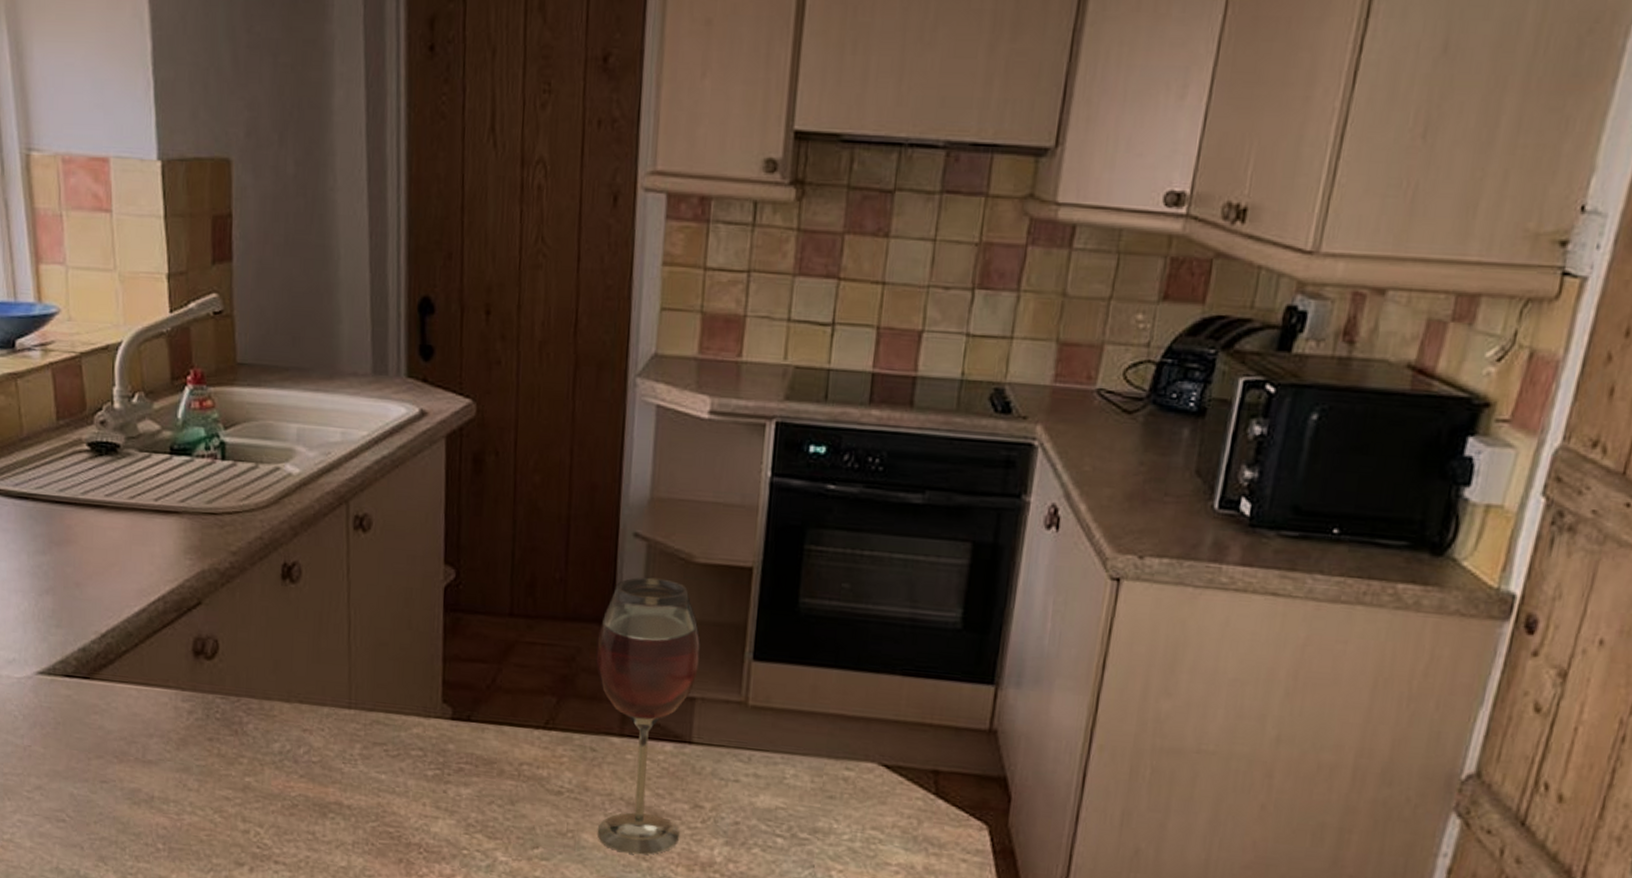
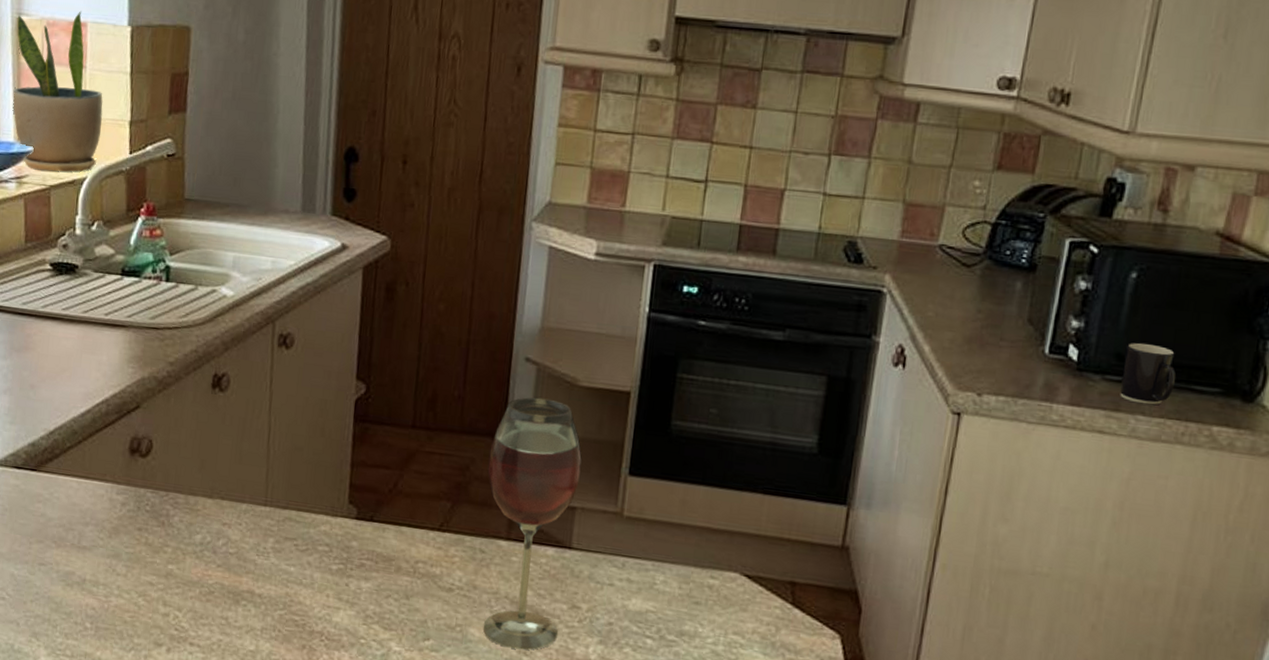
potted plant: none [27,143,135,337] -> present [13,11,103,172]
mug: none [1296,492,1360,564] -> present [1120,342,1177,406]

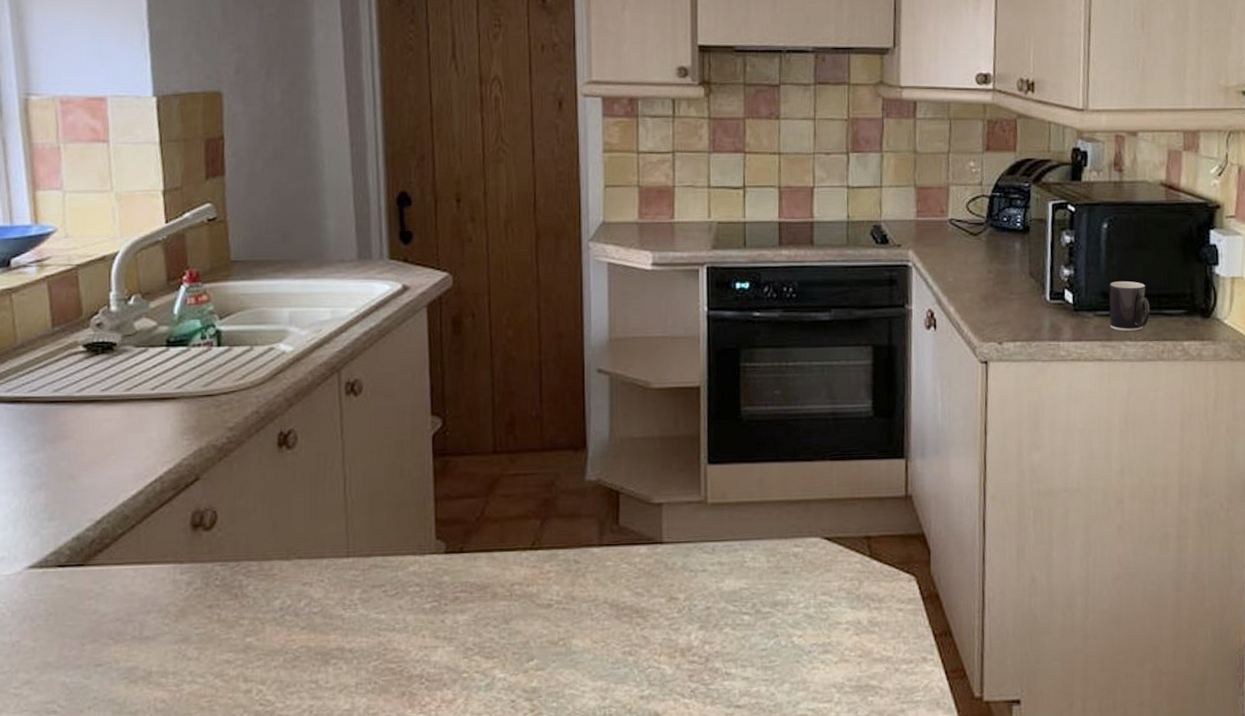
potted plant: present [13,11,103,172] -> none [25,86,131,251]
wineglass: present [482,397,582,650] -> none [573,405,662,651]

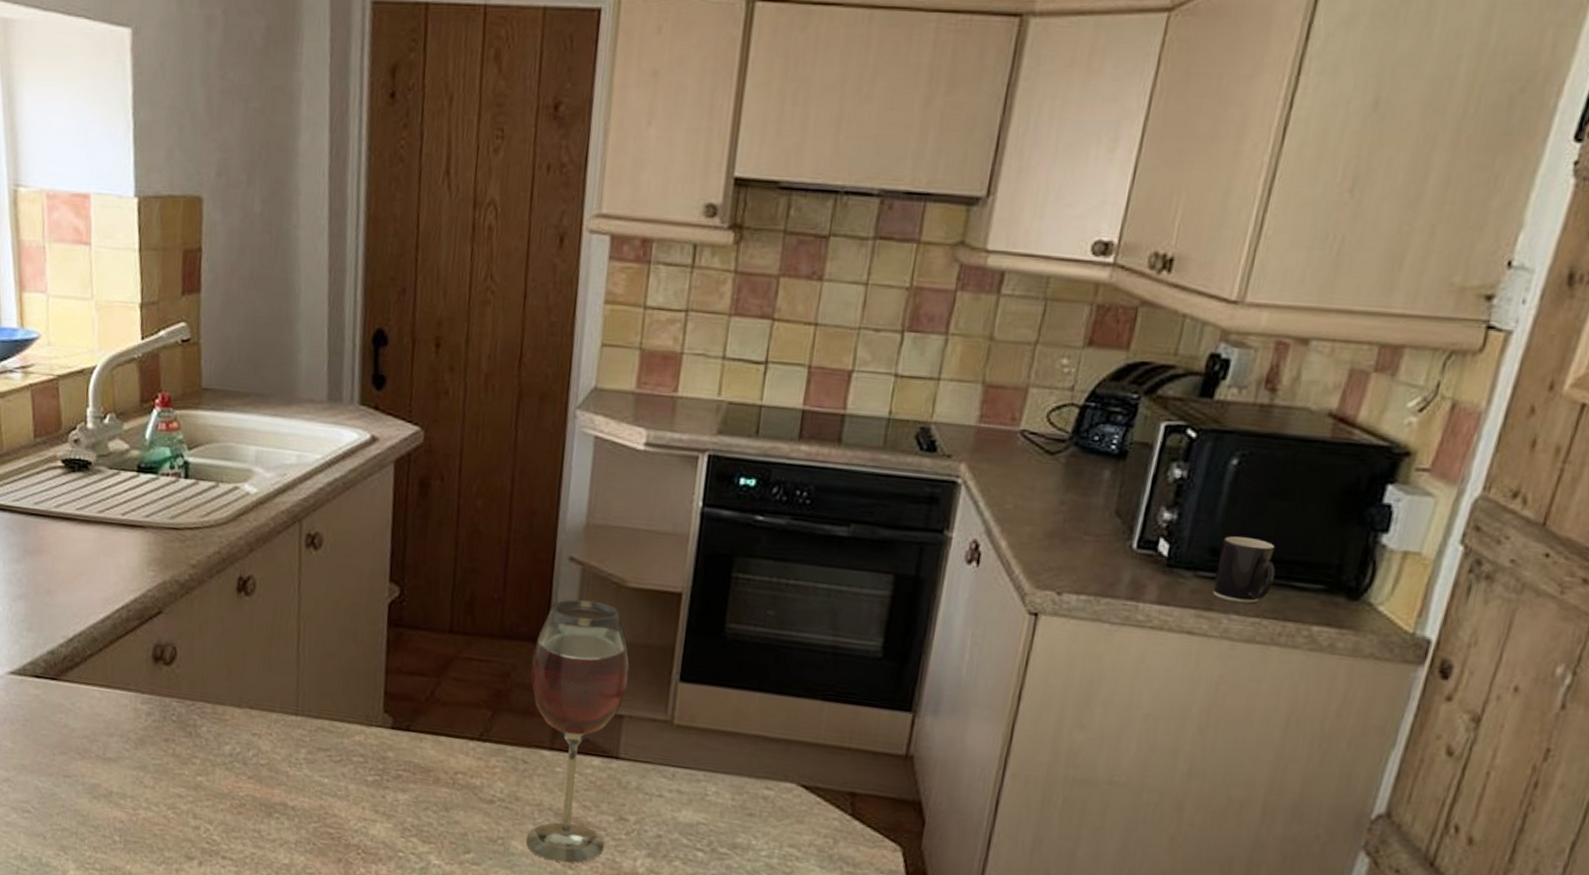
wineglass: none [573,405,662,651] -> present [525,599,630,863]

